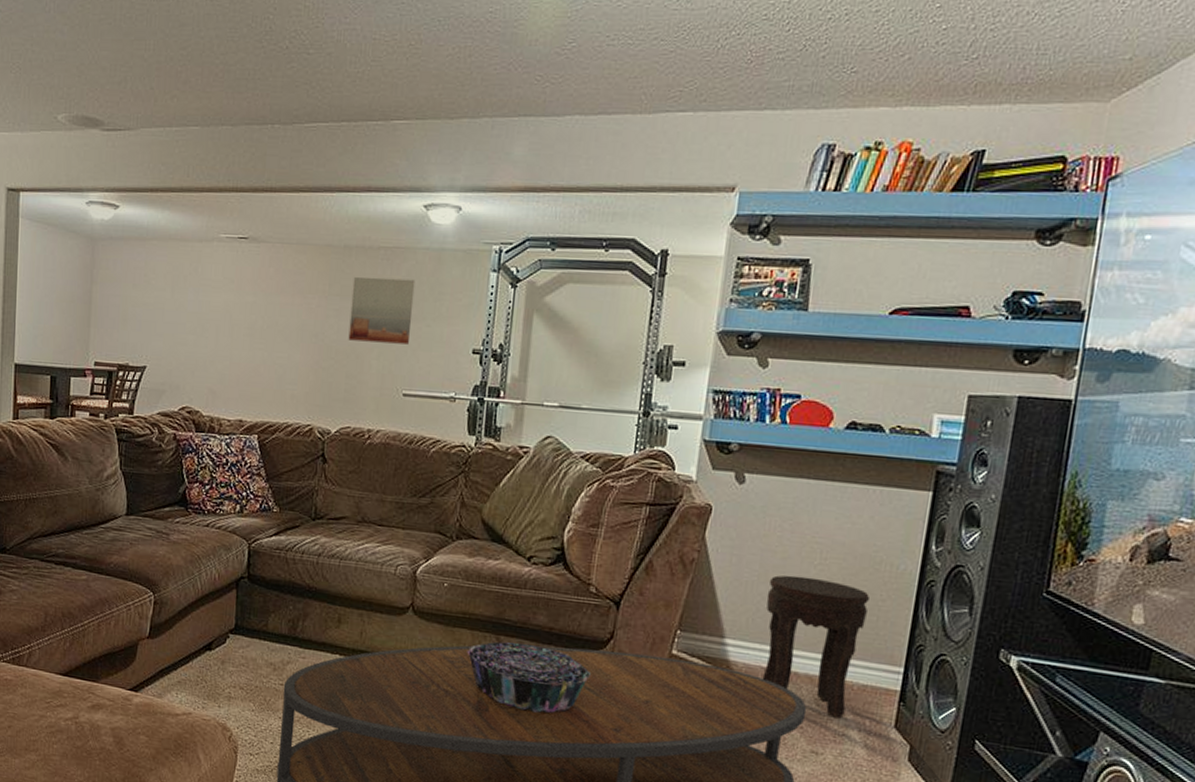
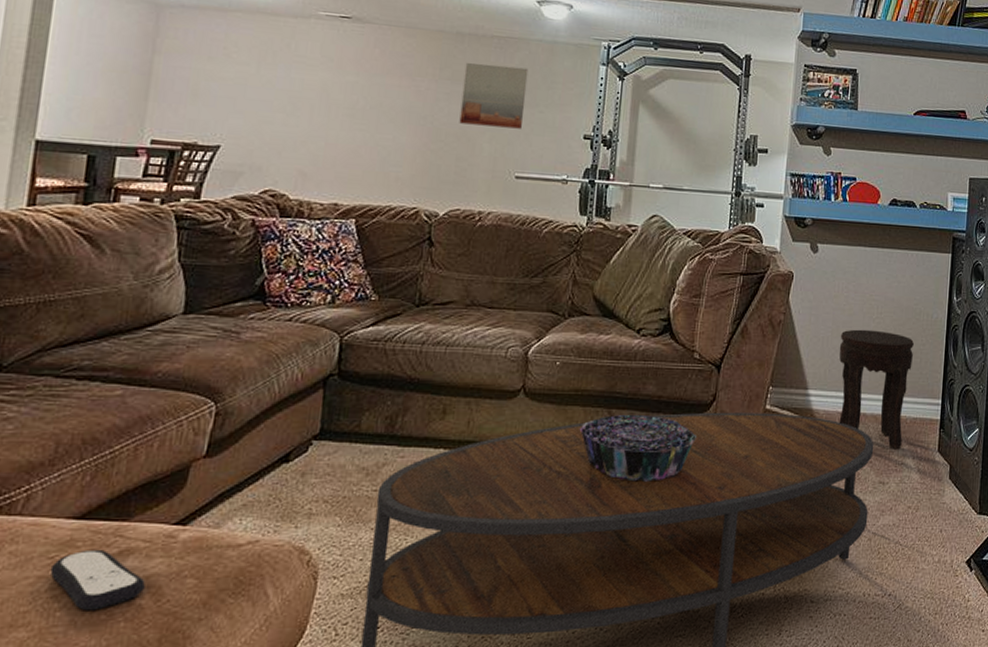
remote control: none [48,700,112,749] -> present [50,549,146,611]

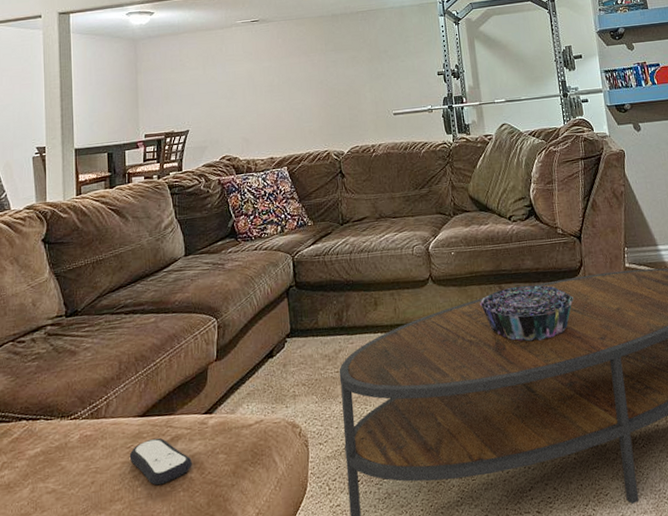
wall art: present [459,63,529,129] -> none [342,30,391,82]

